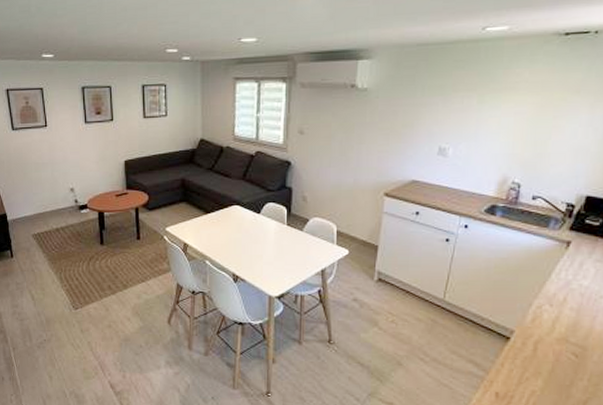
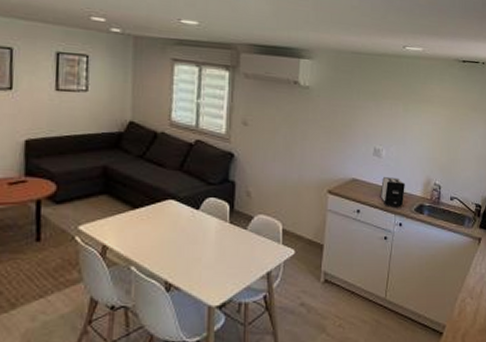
toaster: none [443,177,474,207] -> present [380,177,405,206]

